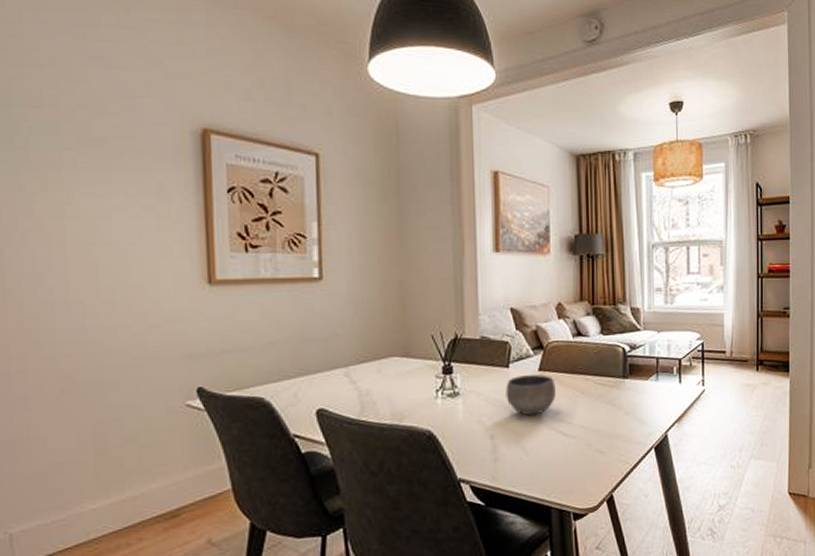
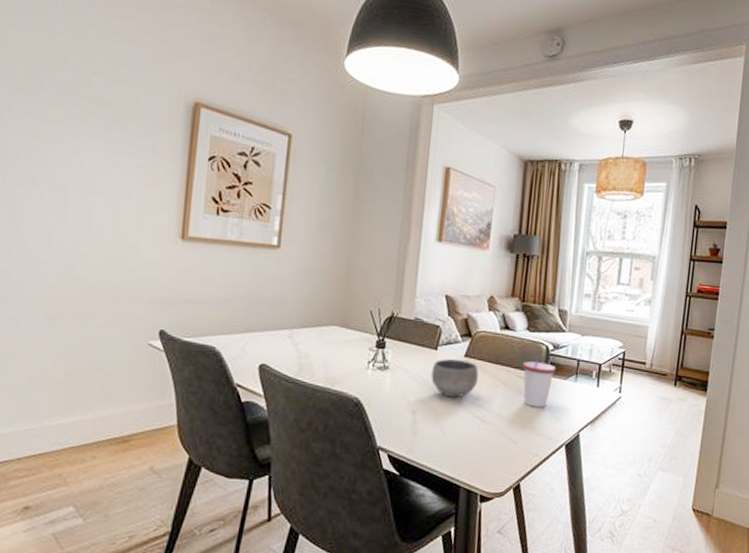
cup: none [601,359,636,413] -> present [522,355,556,408]

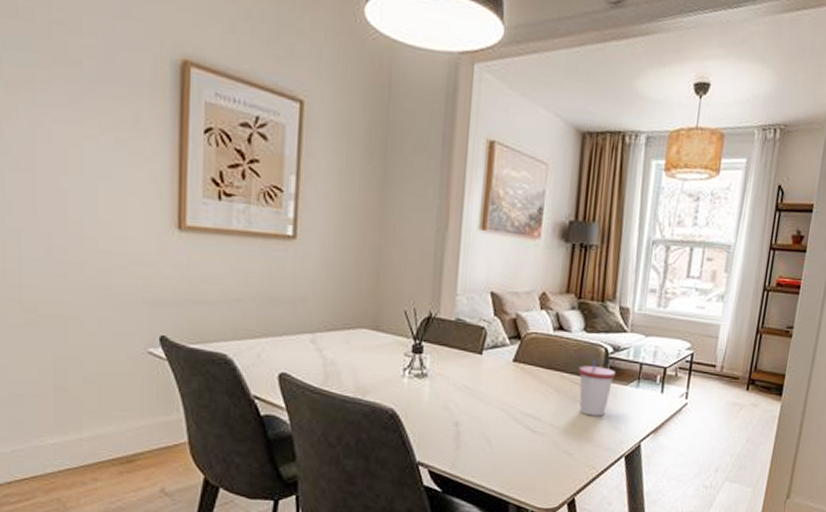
bowl: present [431,358,479,398] -> none [475,364,529,407]

